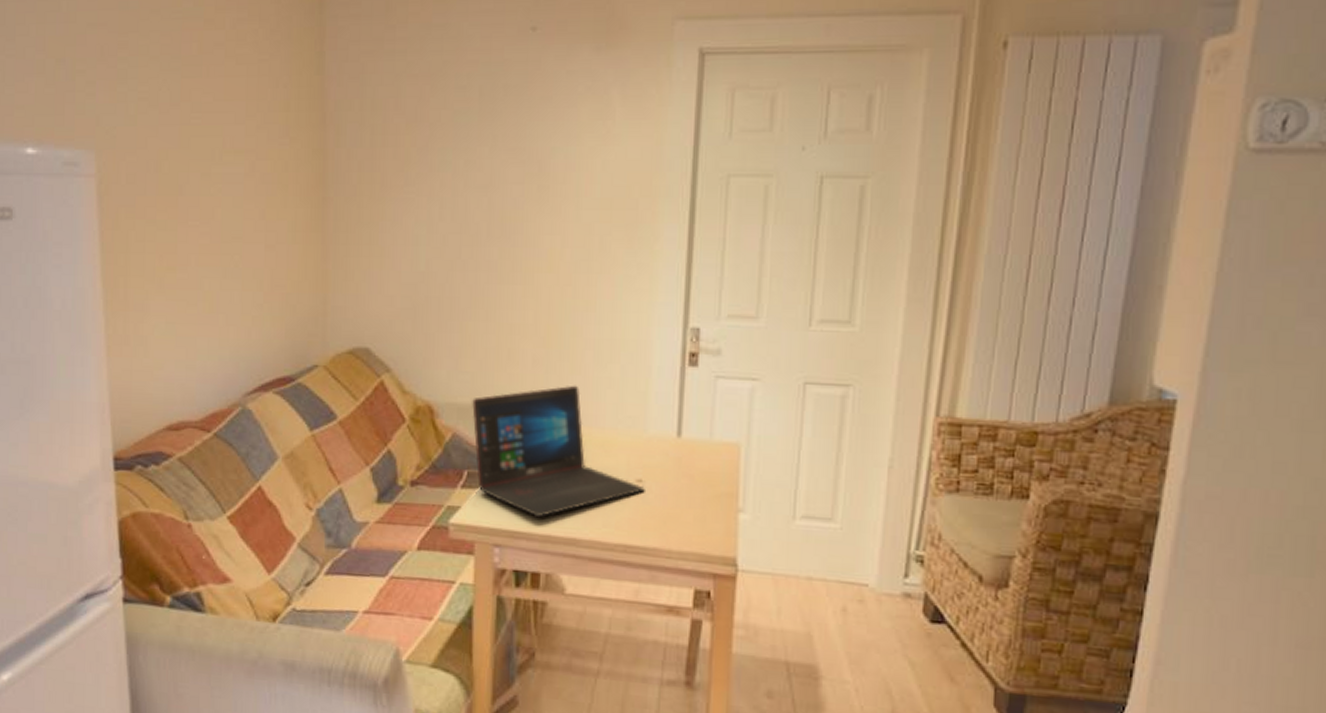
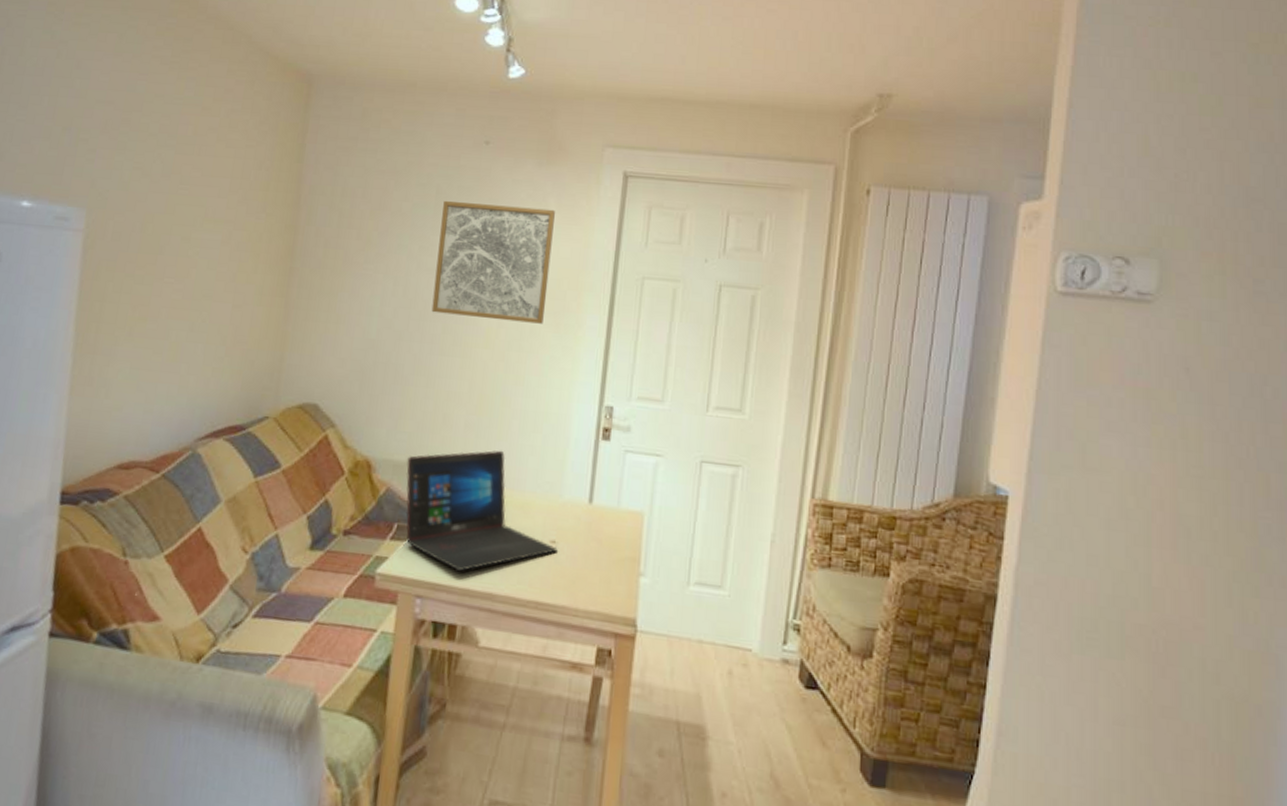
wall art: none [485,103,619,239] -> present [431,200,555,324]

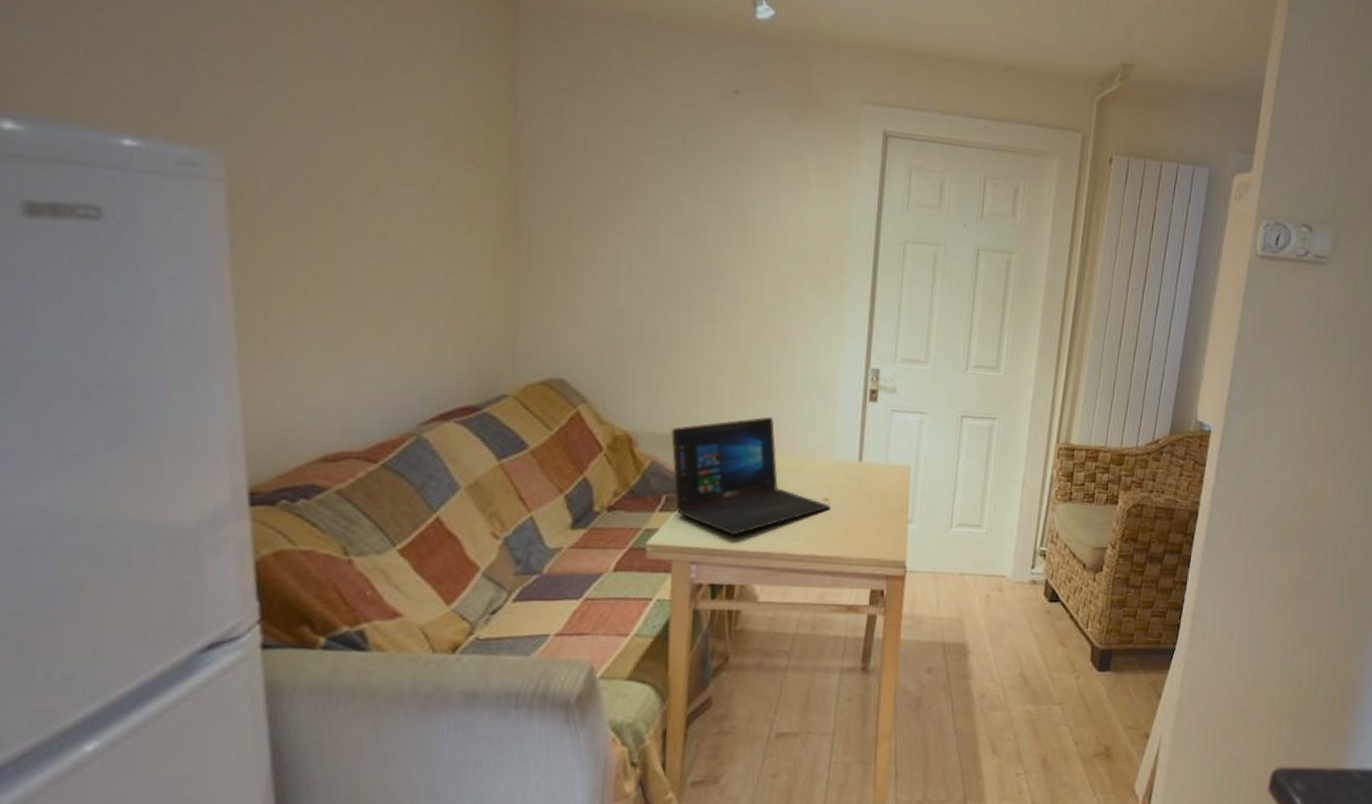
wall art: present [431,200,555,324] -> none [686,155,814,289]

